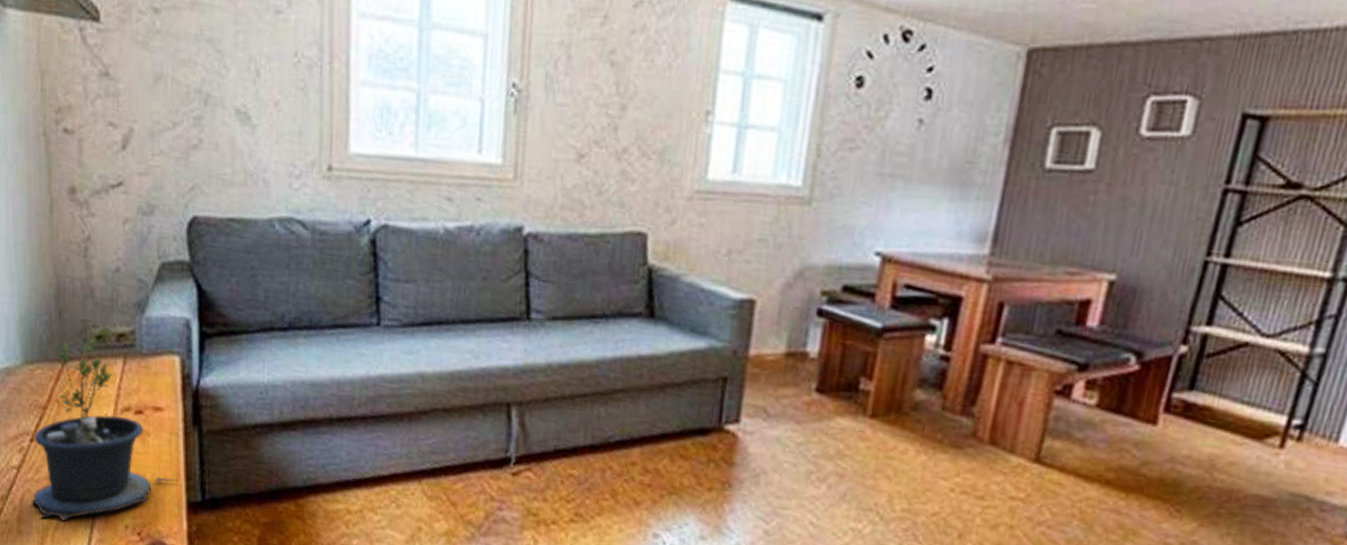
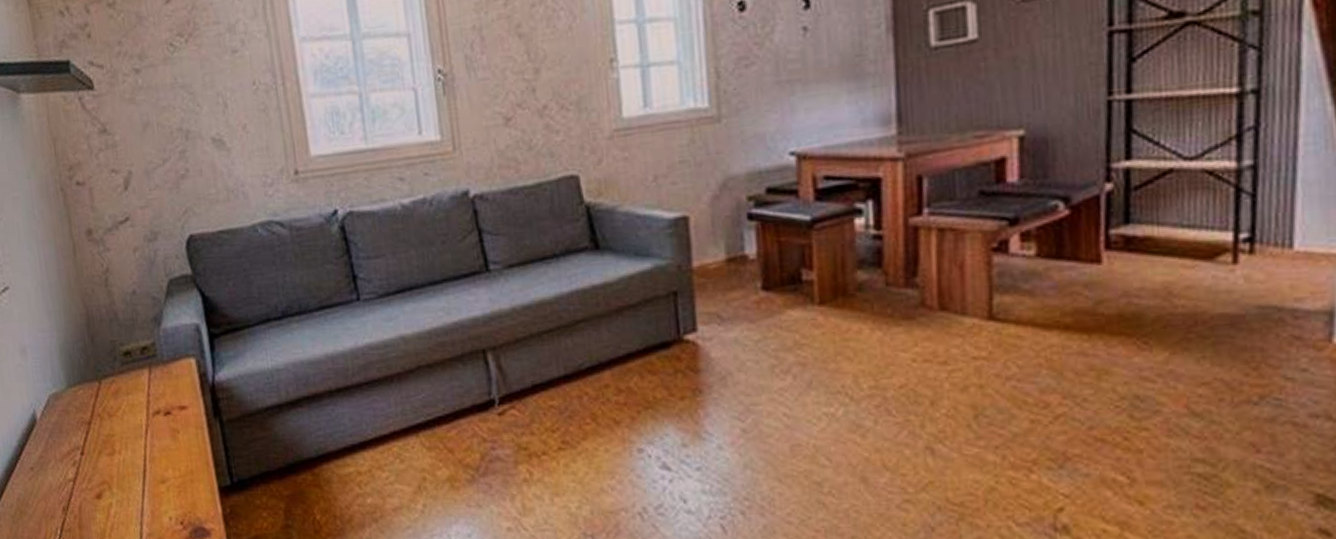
potted plant: present [31,325,179,521] -> none [84,342,209,523]

